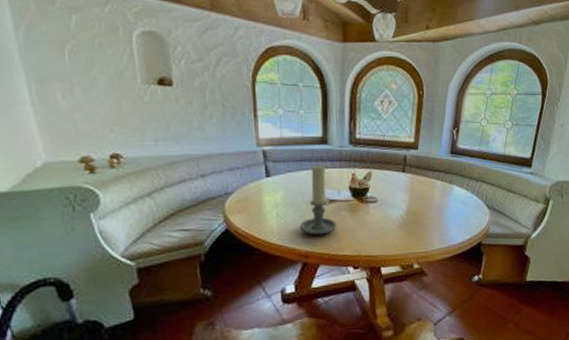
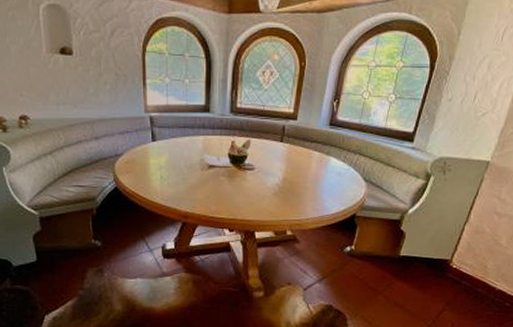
candle holder: present [300,165,338,235] -> none [182,132,216,198]

